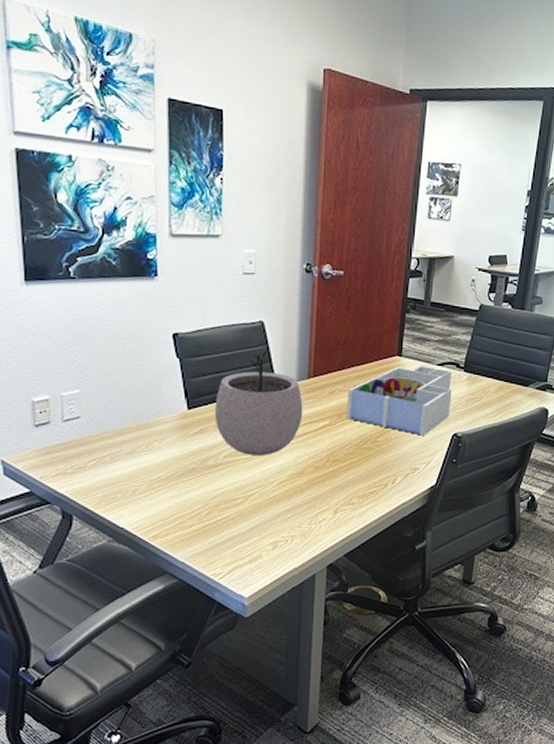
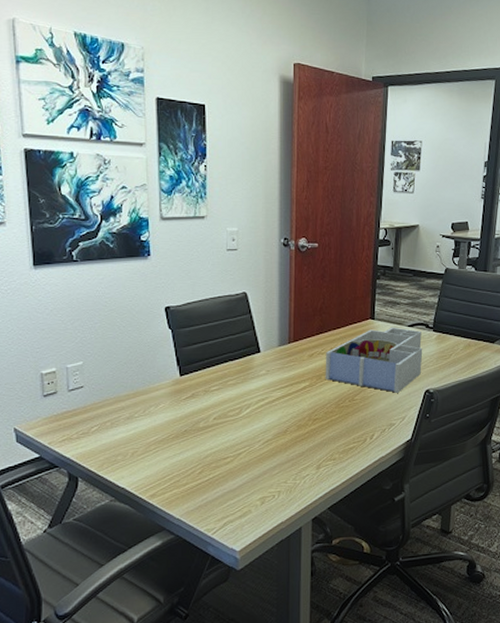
plant pot: present [214,349,303,455] -> none [204,318,285,417]

